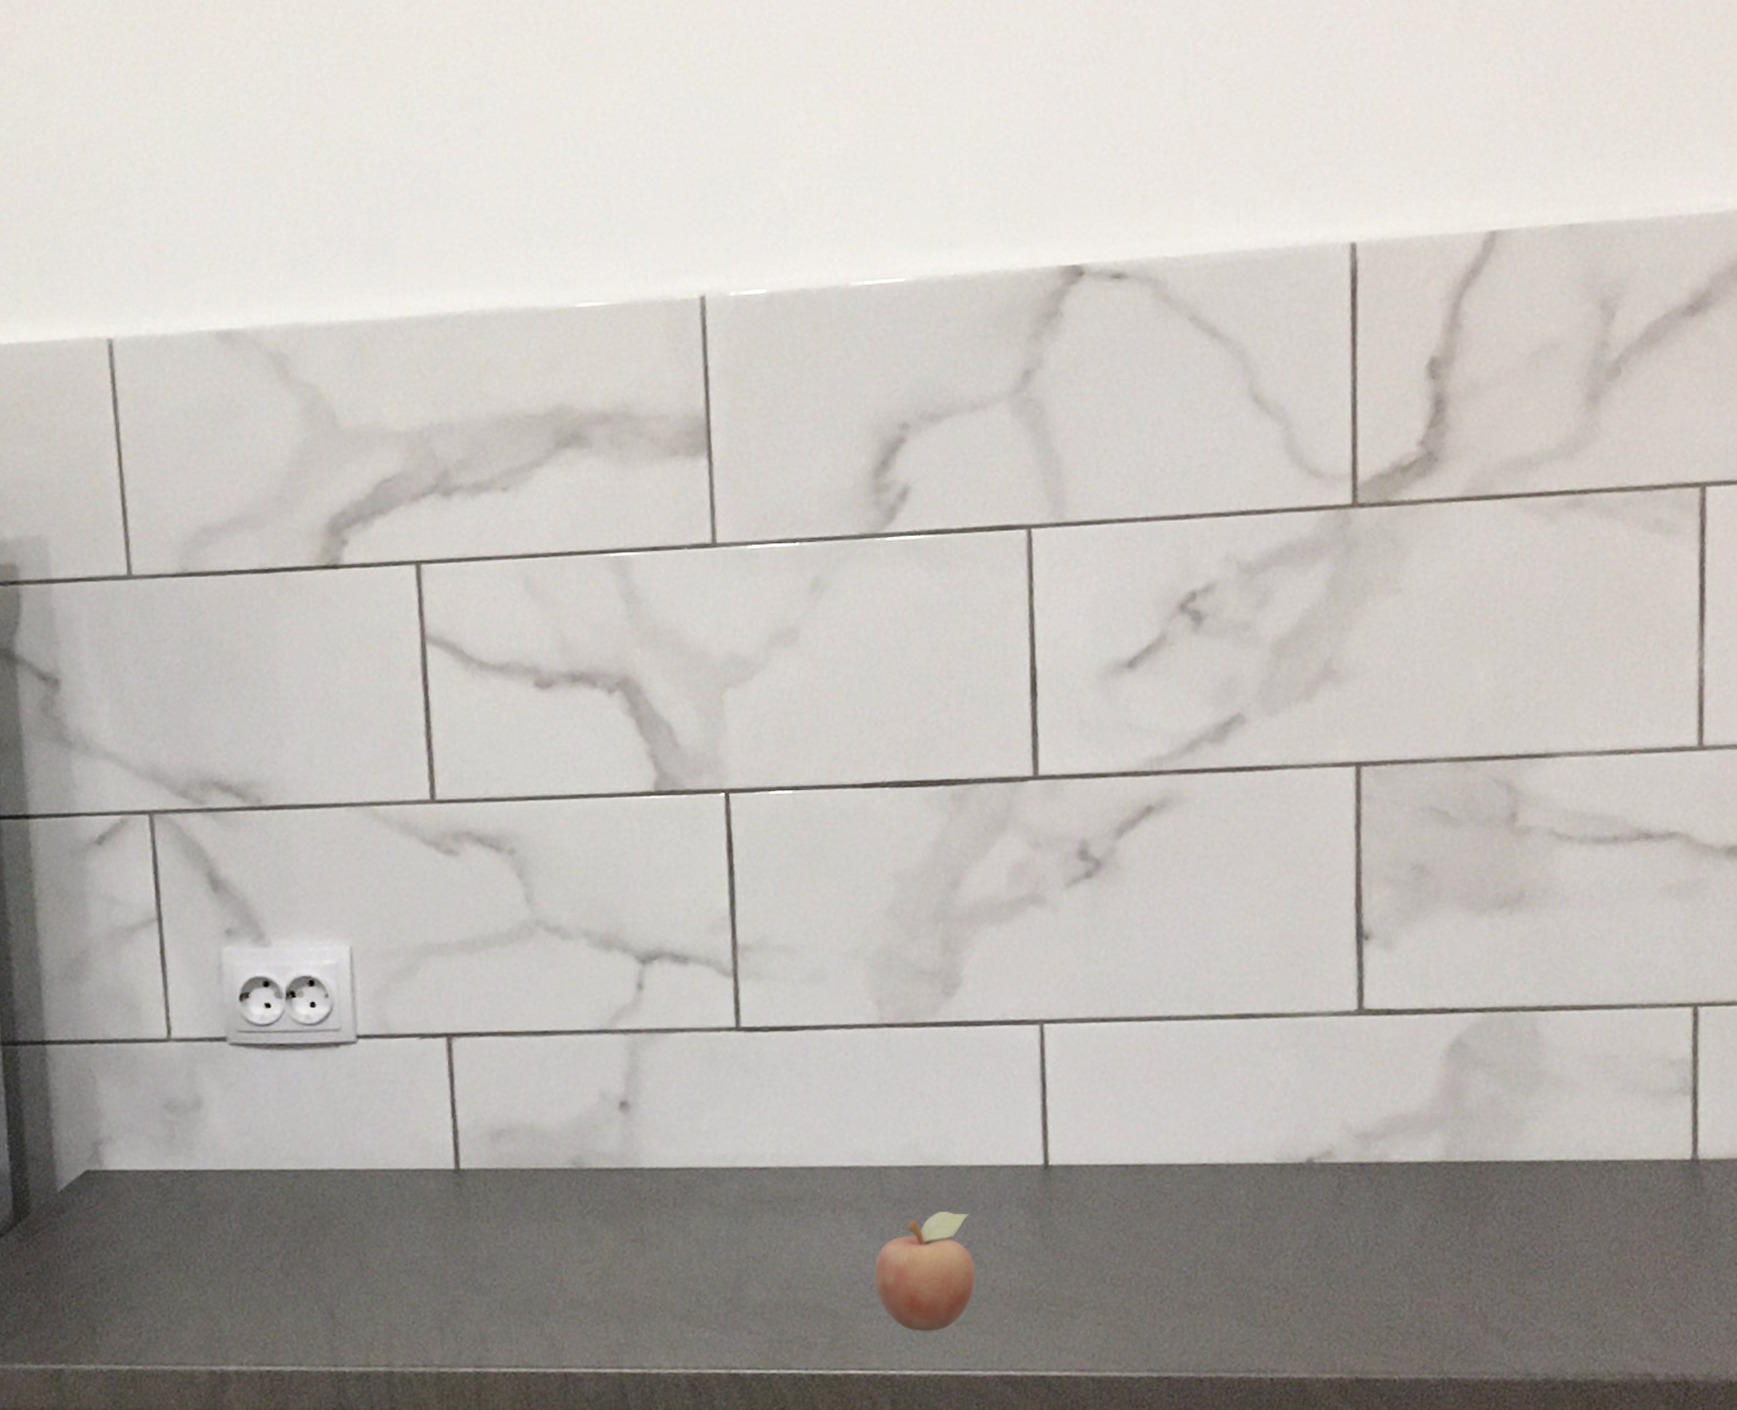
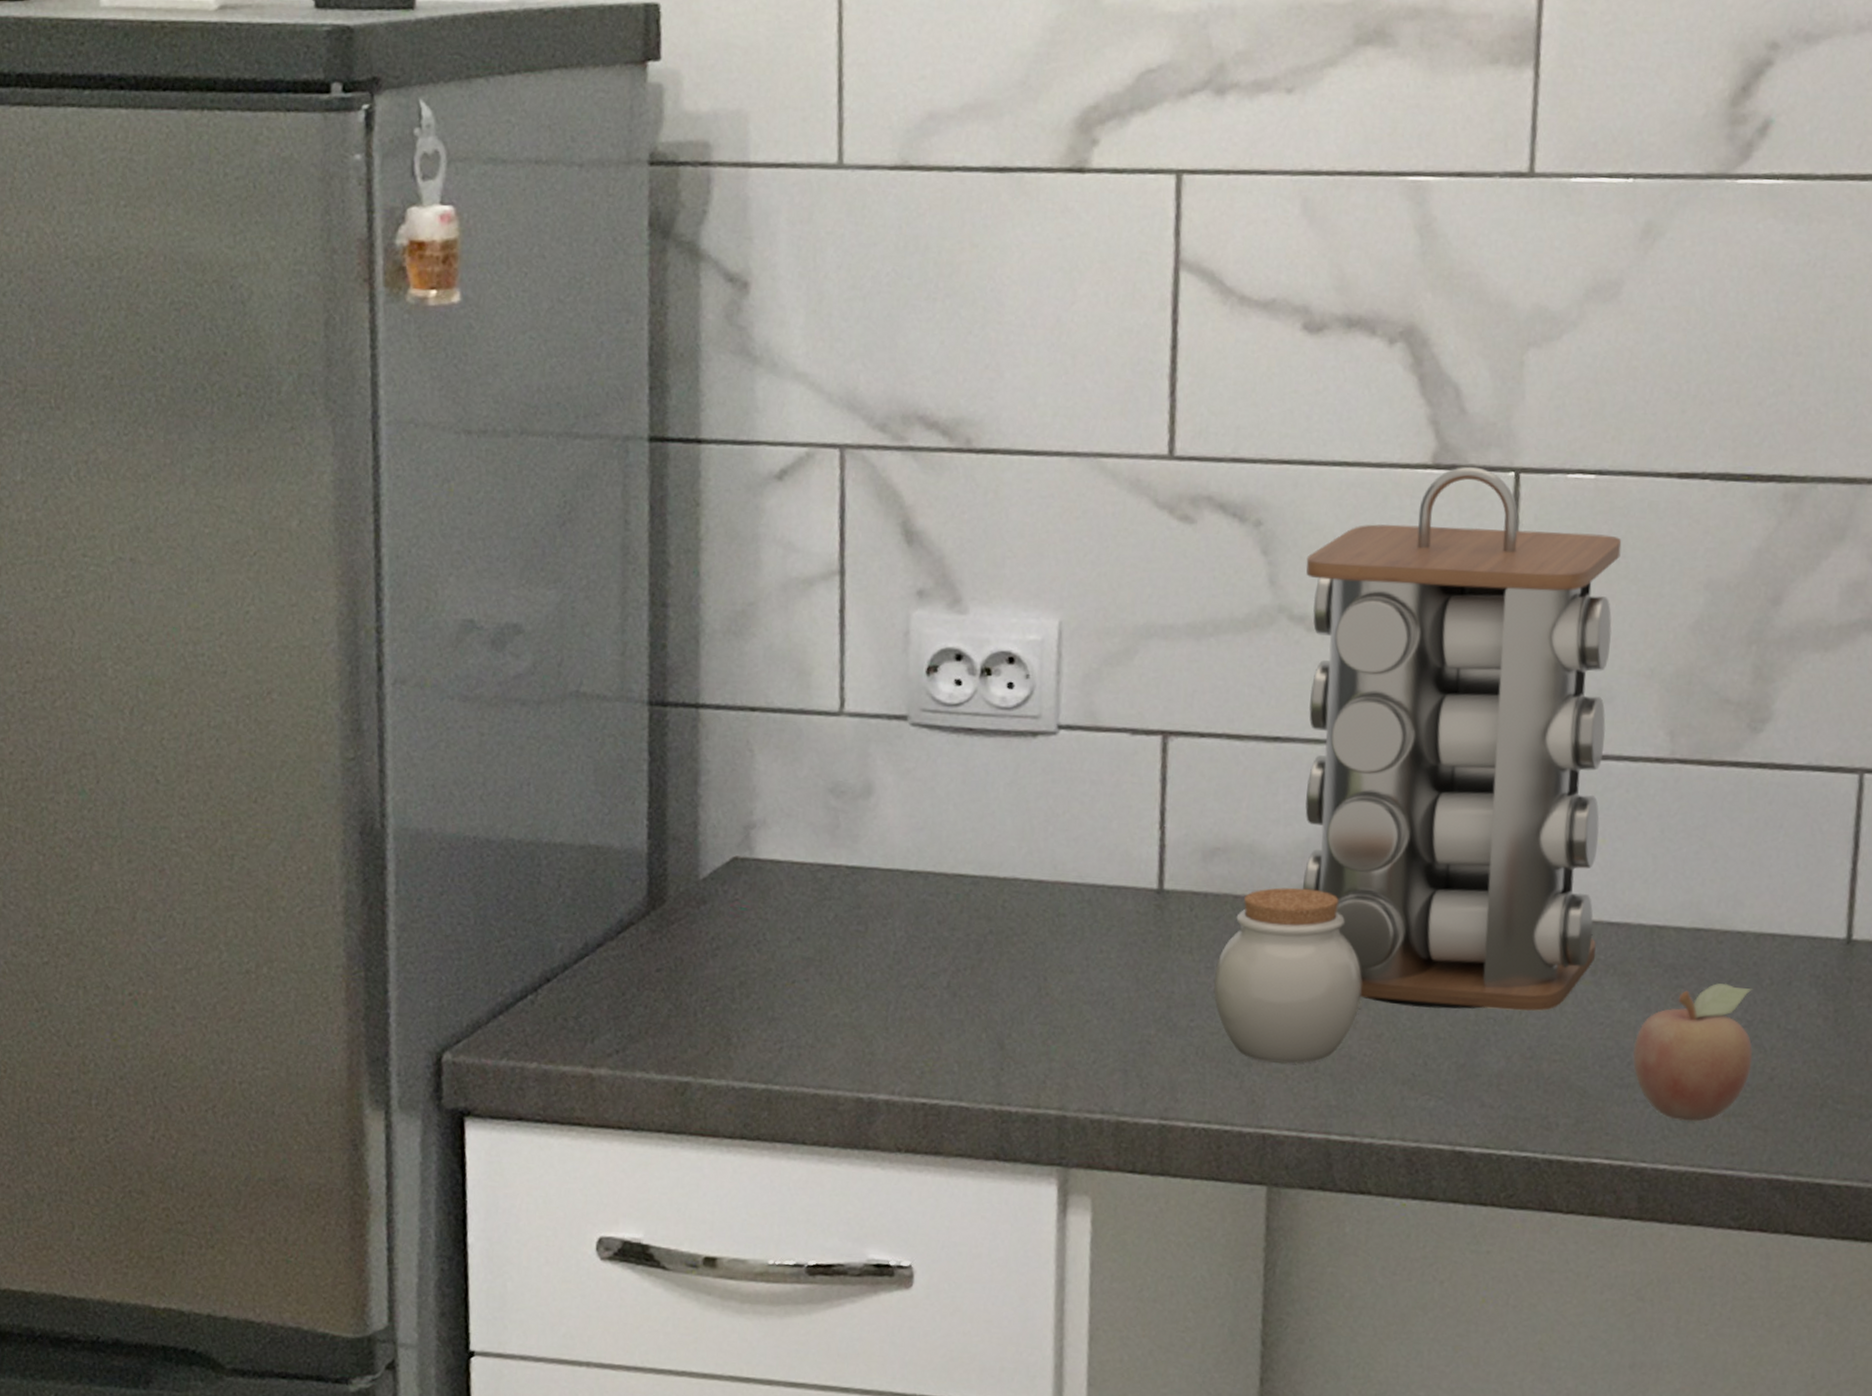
jar: none [510,1158,639,1310] -> present [1213,887,1363,1064]
spice rack: none [556,791,833,1252] -> present [1303,466,1622,1011]

